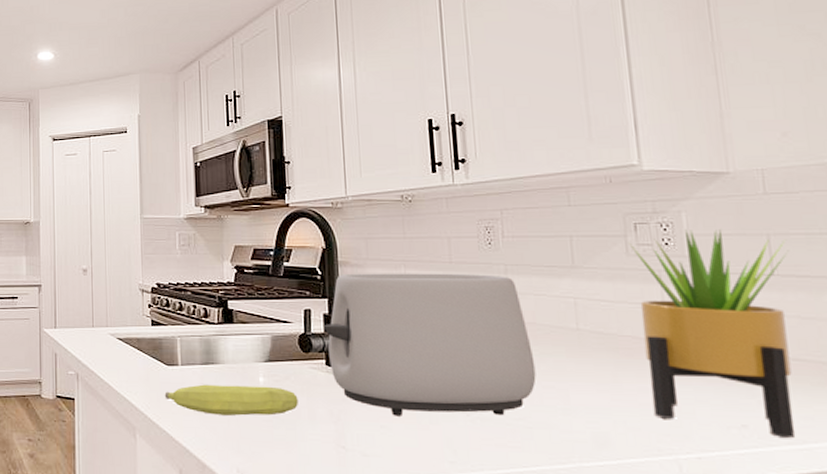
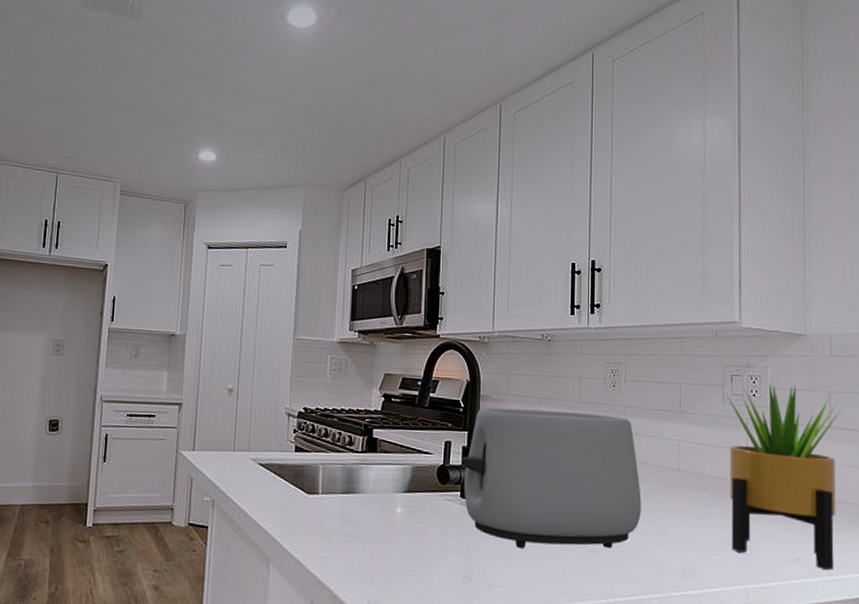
fruit: present [164,384,298,416] -> none [302,514,432,547]

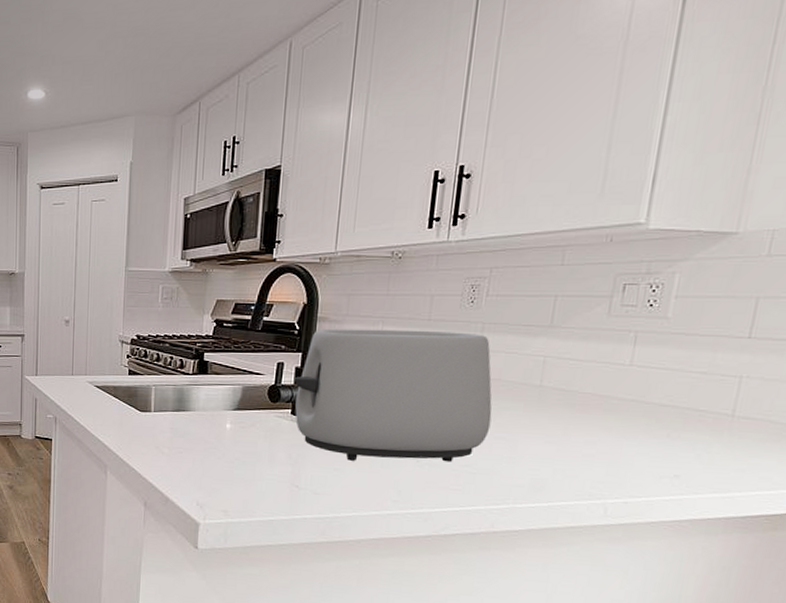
potted plant: present [726,383,841,570] -> none [593,291,771,487]

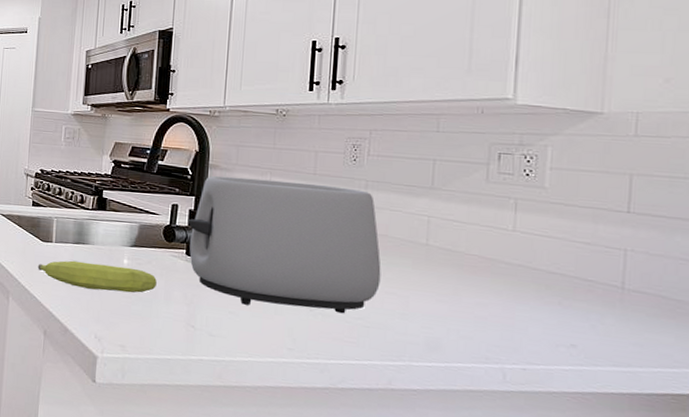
fruit: none [136,429,261,458] -> present [37,260,157,293]

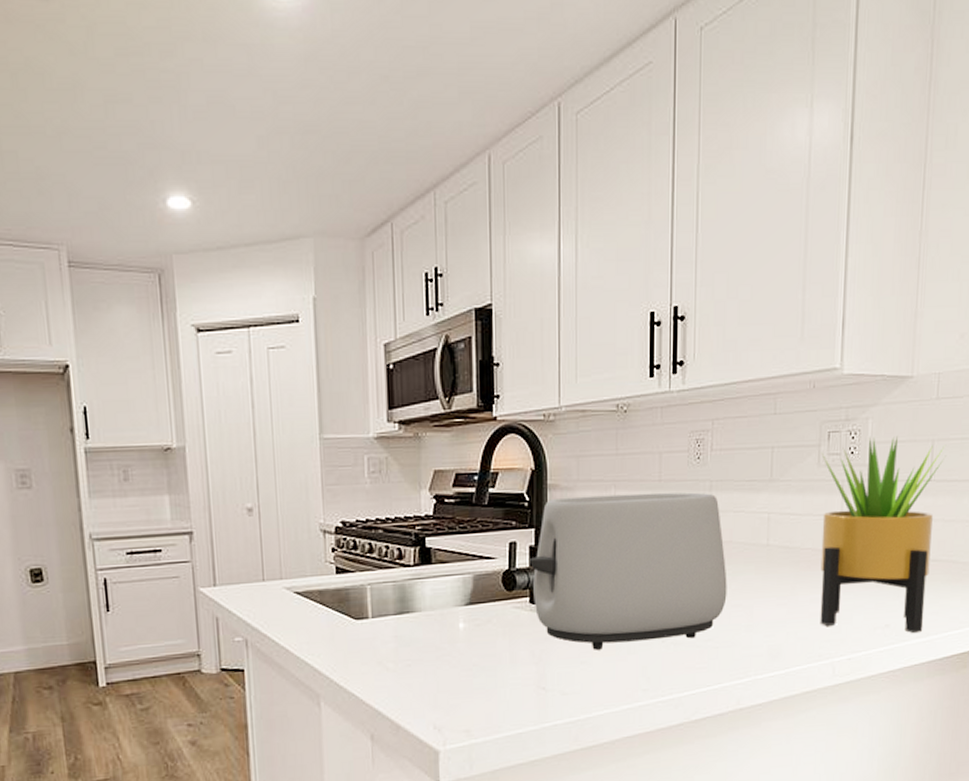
fruit: present [37,260,157,293] -> none [353,632,500,671]
potted plant: none [487,163,646,361] -> present [820,436,944,633]

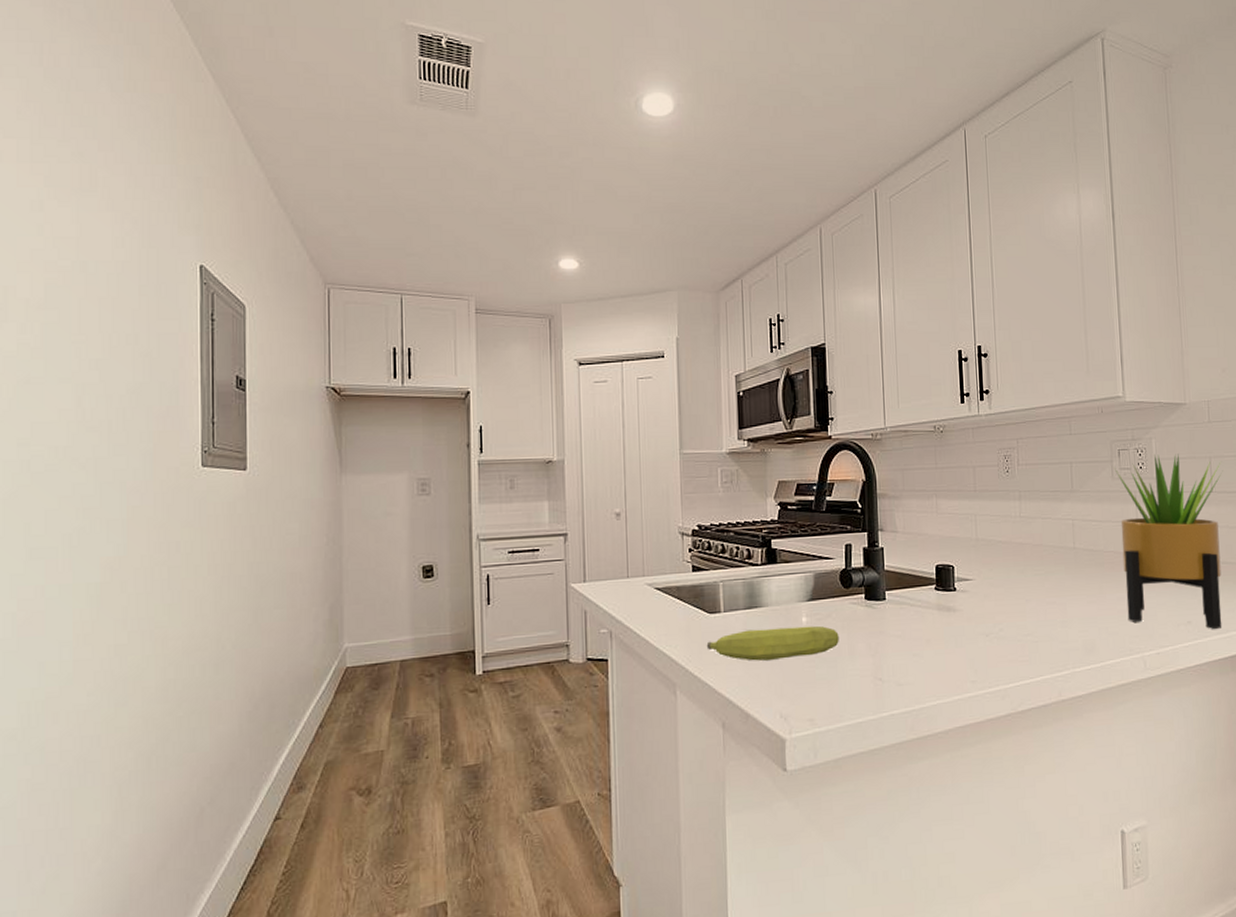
fruit: none [353,632,500,671] -> present [706,625,839,662]
toaster: present [528,492,727,650] -> none [863,501,1042,643]

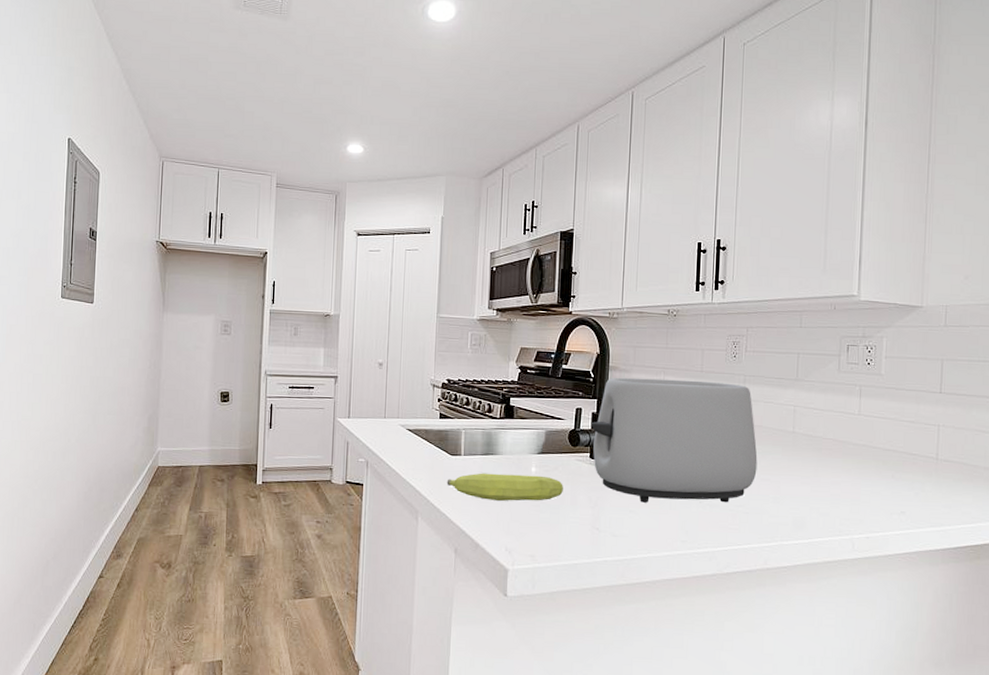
toaster: none [863,501,1042,643] -> present [591,377,758,503]
potted plant: present [1115,454,1222,629] -> none [840,352,952,522]

